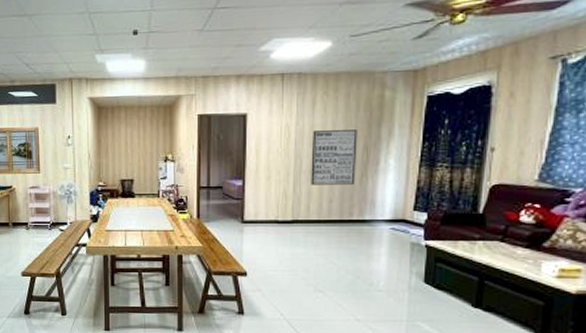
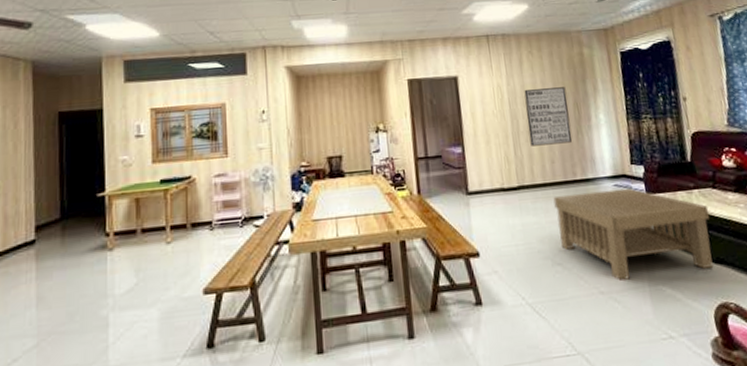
coffee table: none [325,232,490,314] -> present [553,187,714,281]

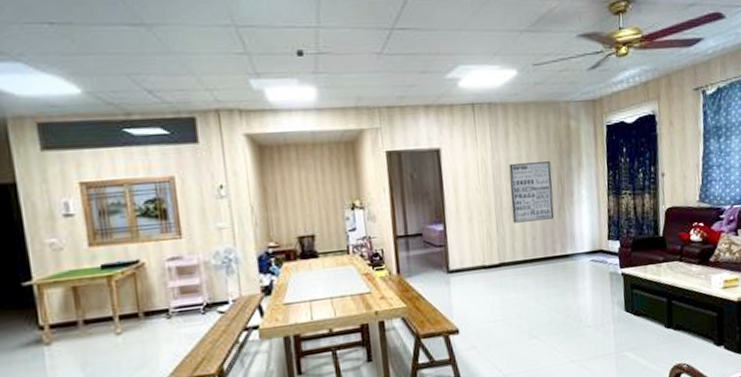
coffee table: present [553,187,714,281] -> none [533,262,674,350]

